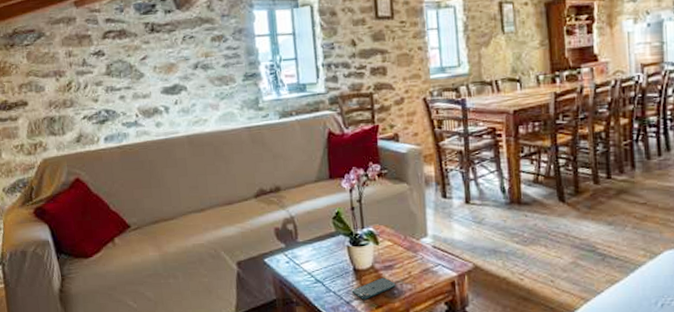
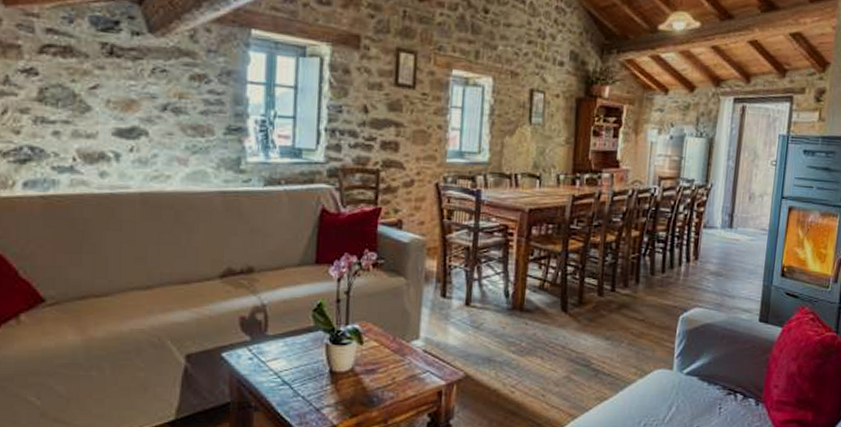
smartphone: present [352,277,396,300] -> none [325,382,377,407]

